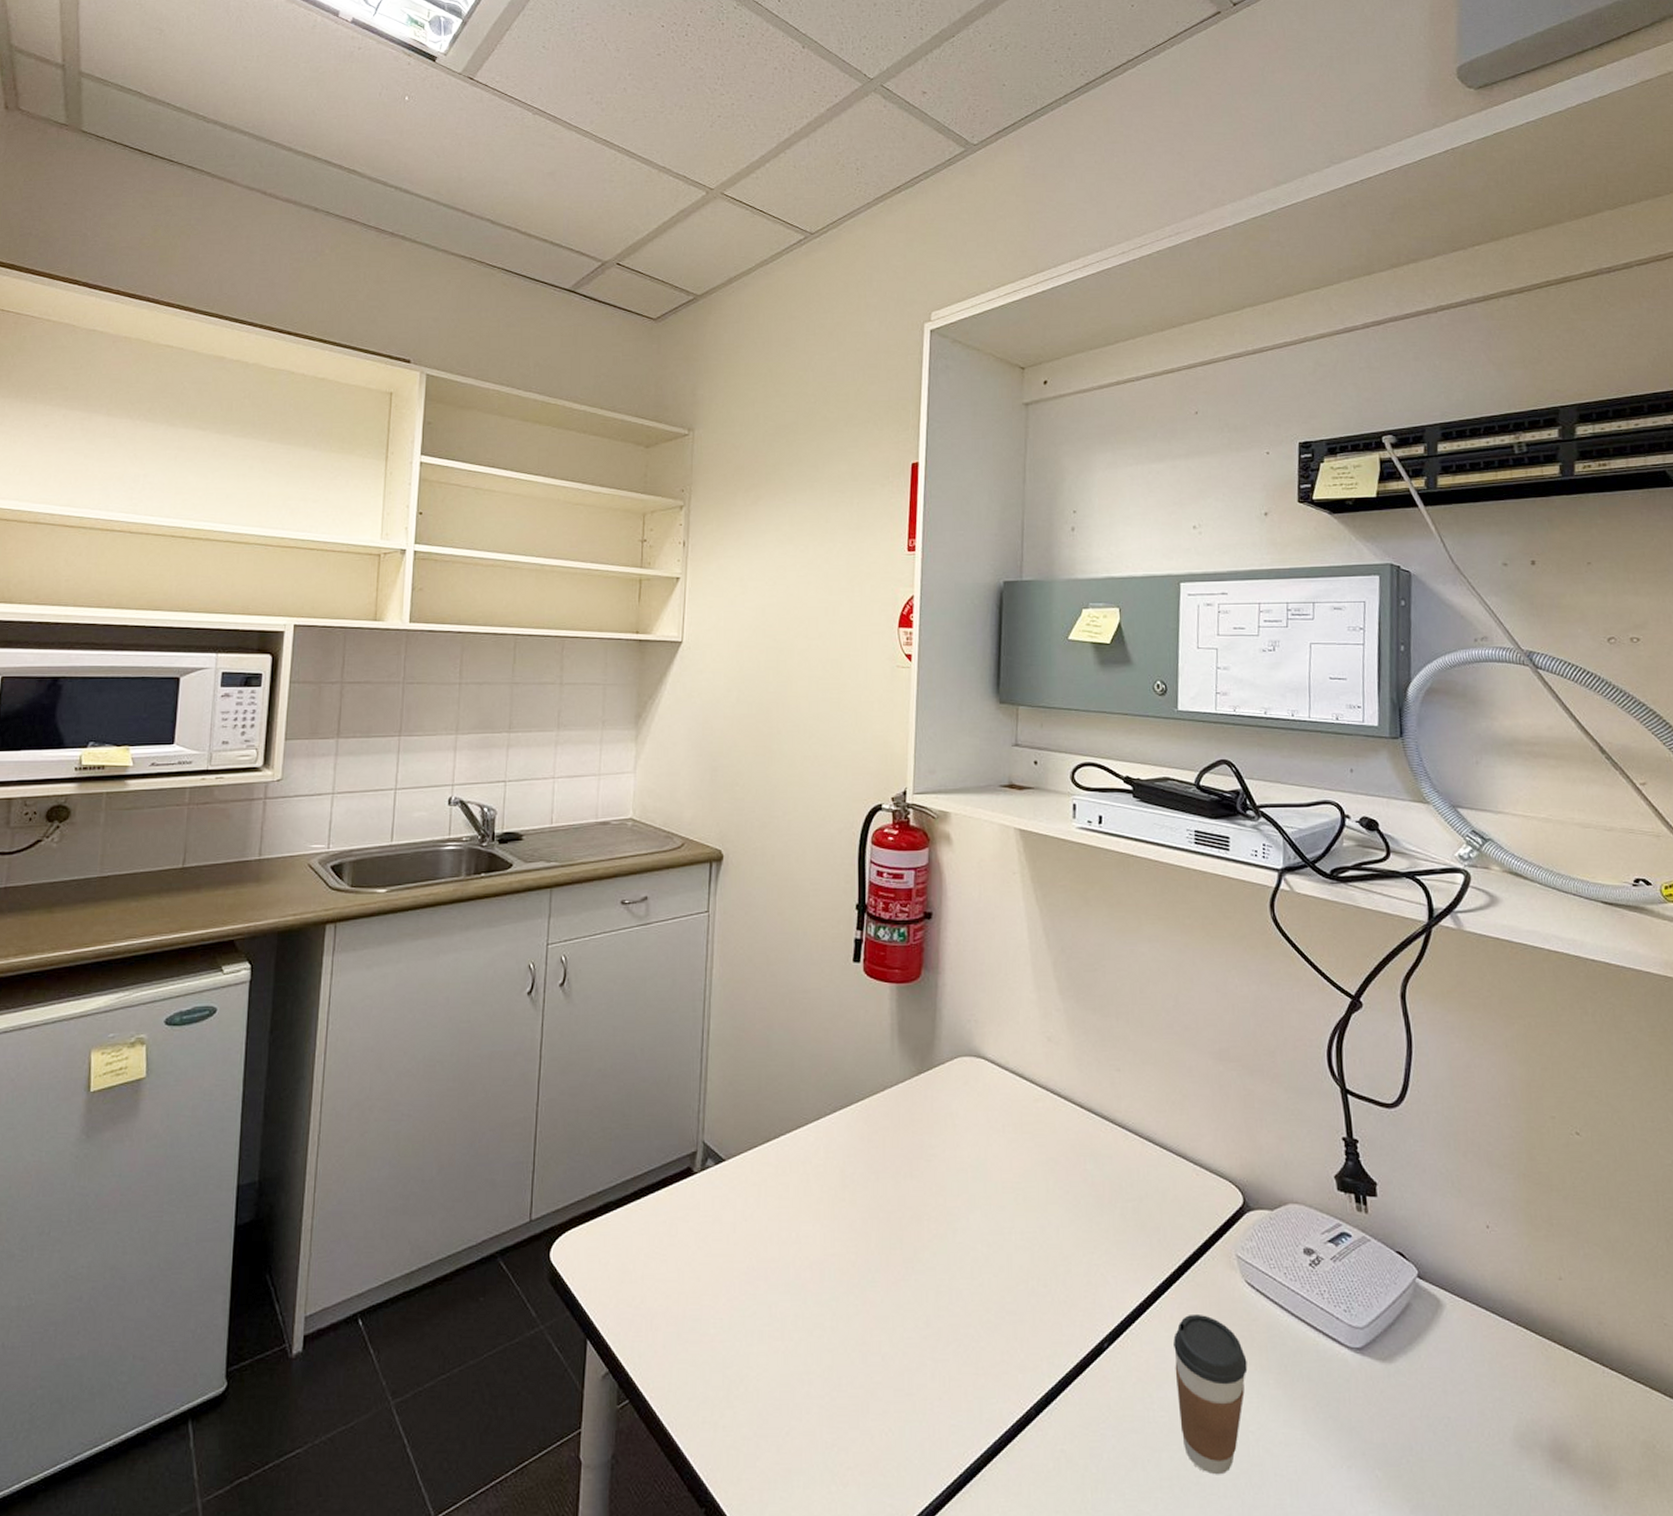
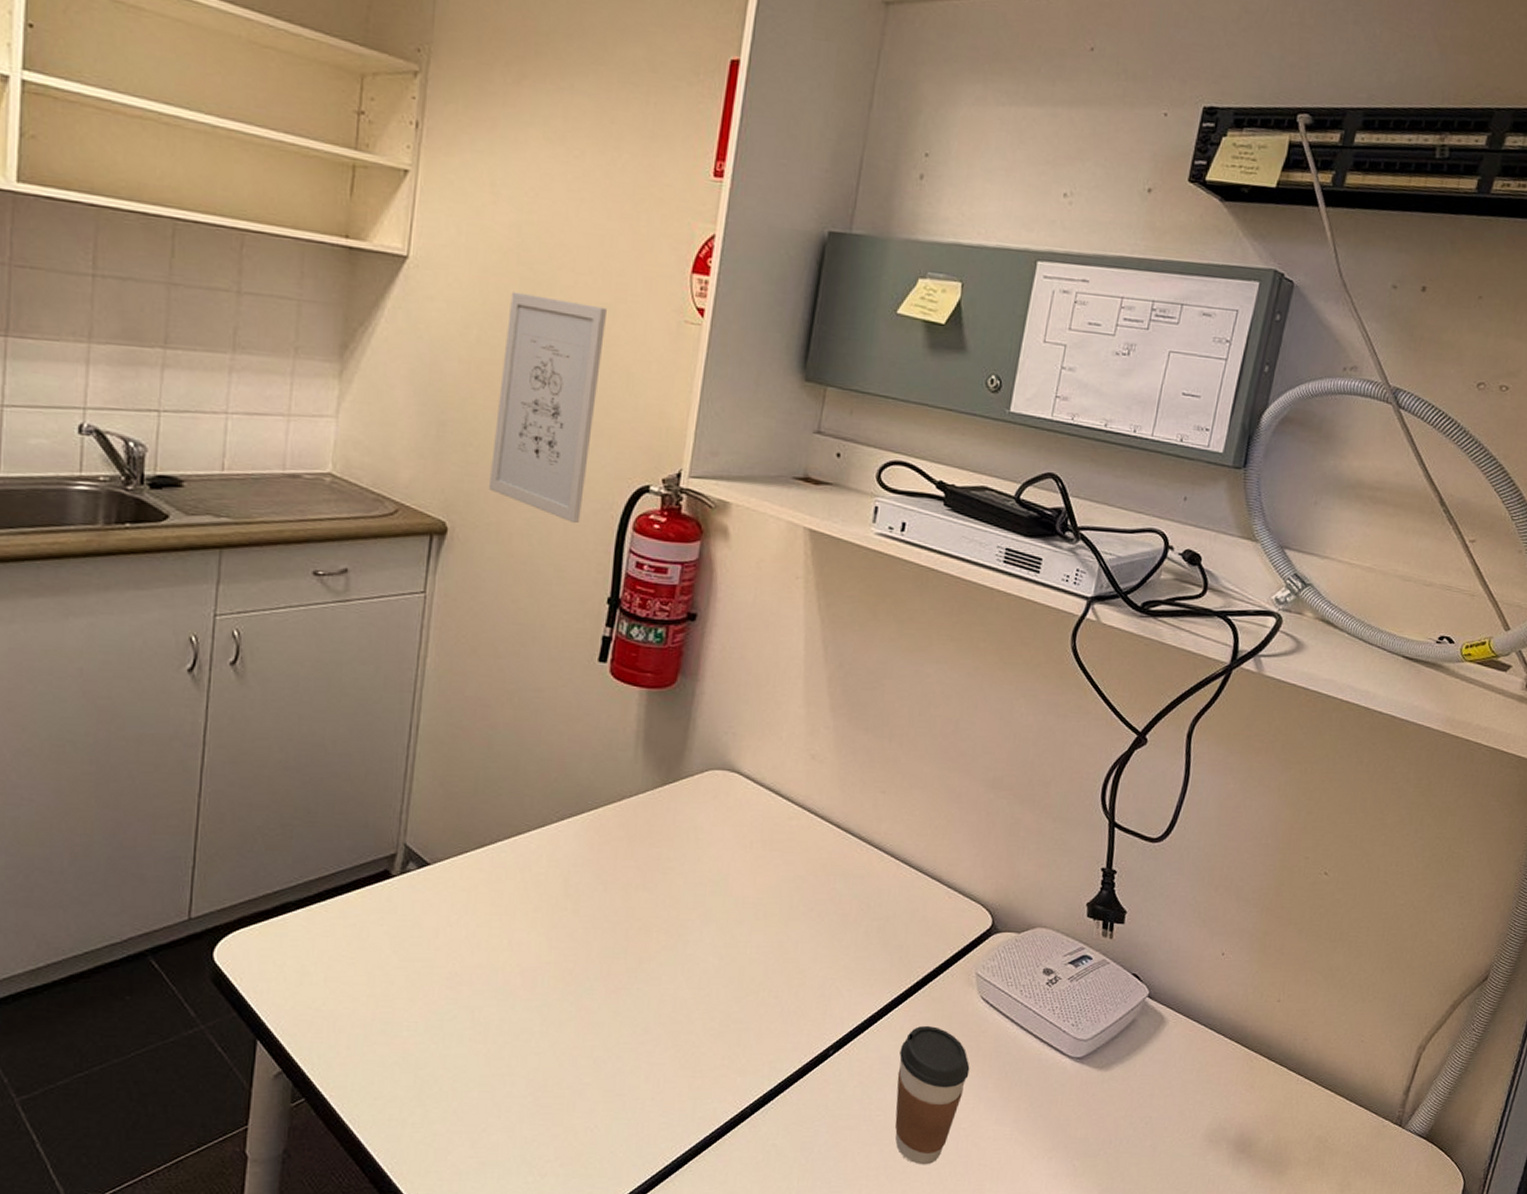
wall art: none [753,658,835,842] -> present [488,291,607,524]

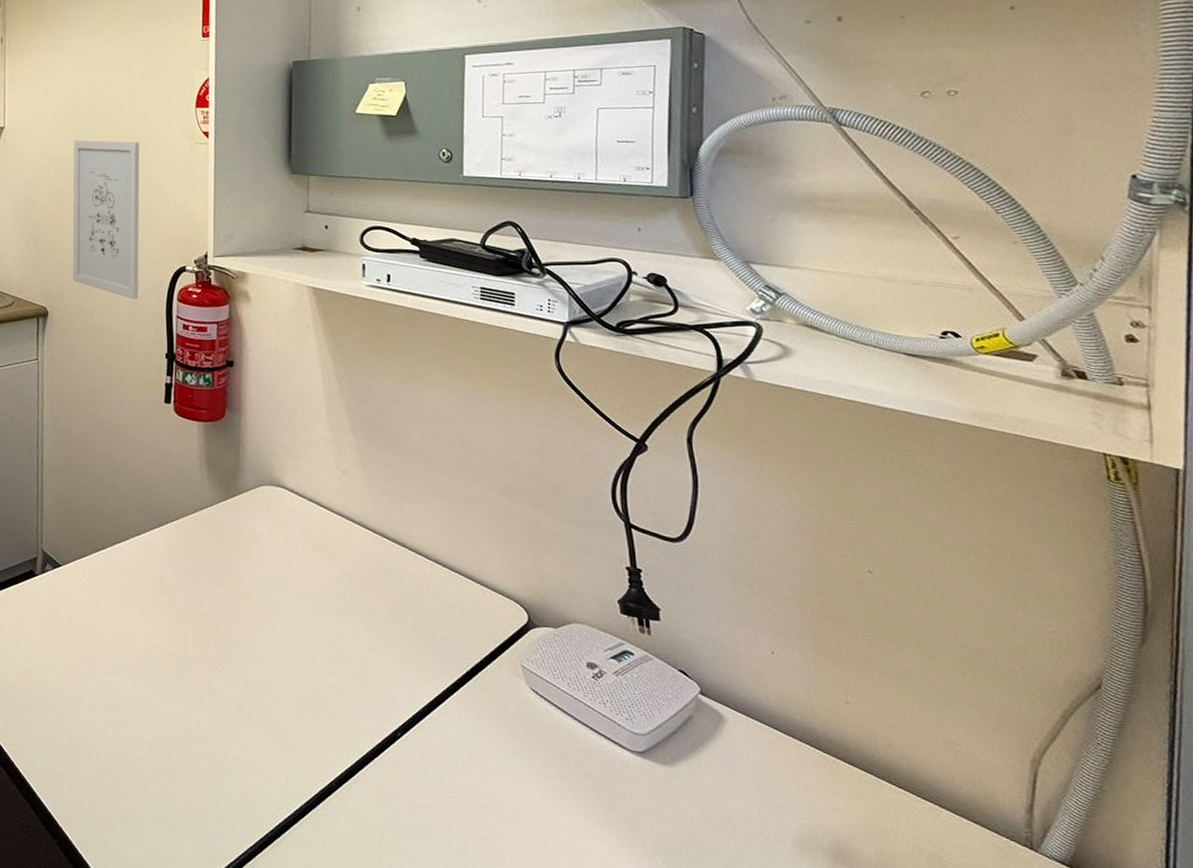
coffee cup: present [895,1025,970,1165] -> none [462,713,532,849]

